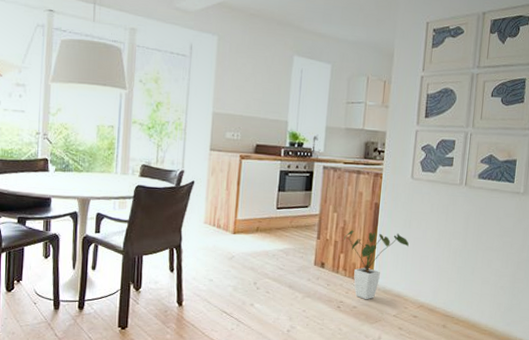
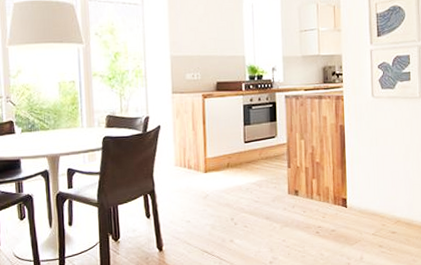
house plant: present [343,230,409,300] -> none [313,152,378,222]

